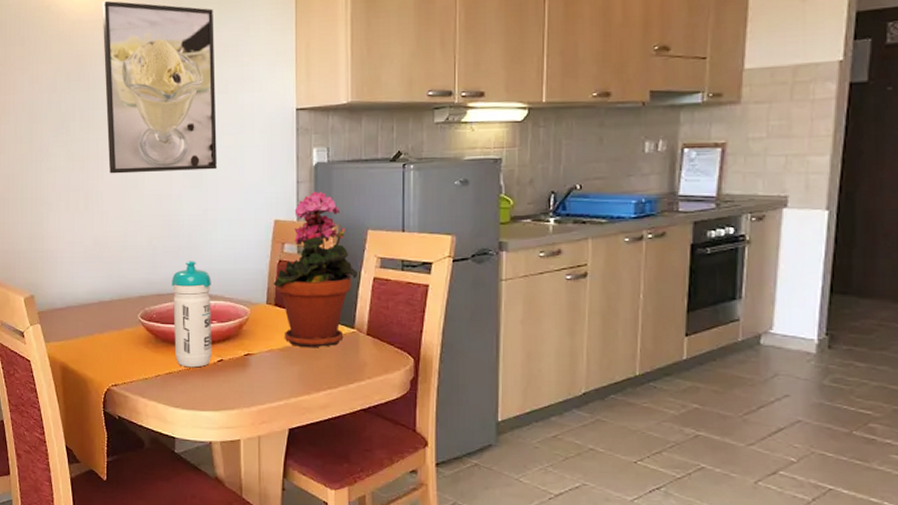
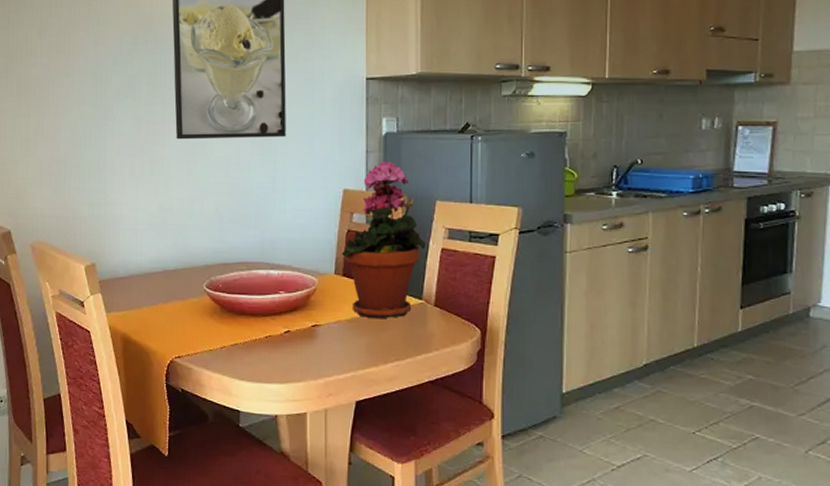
water bottle: present [172,261,212,368] -> none [239,230,279,339]

